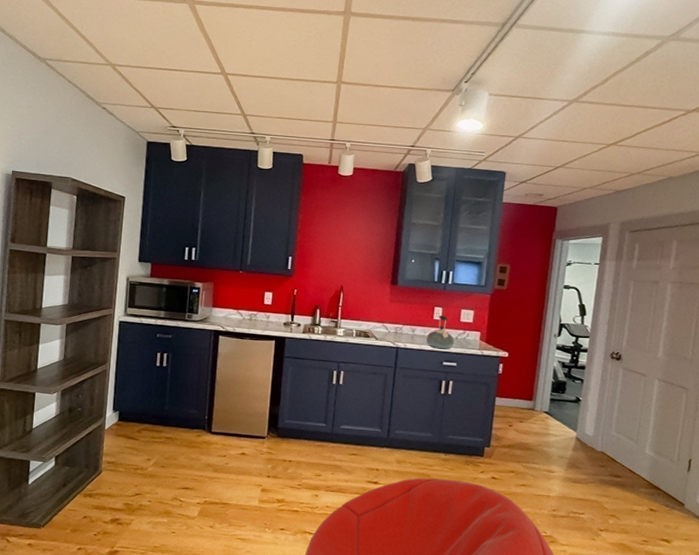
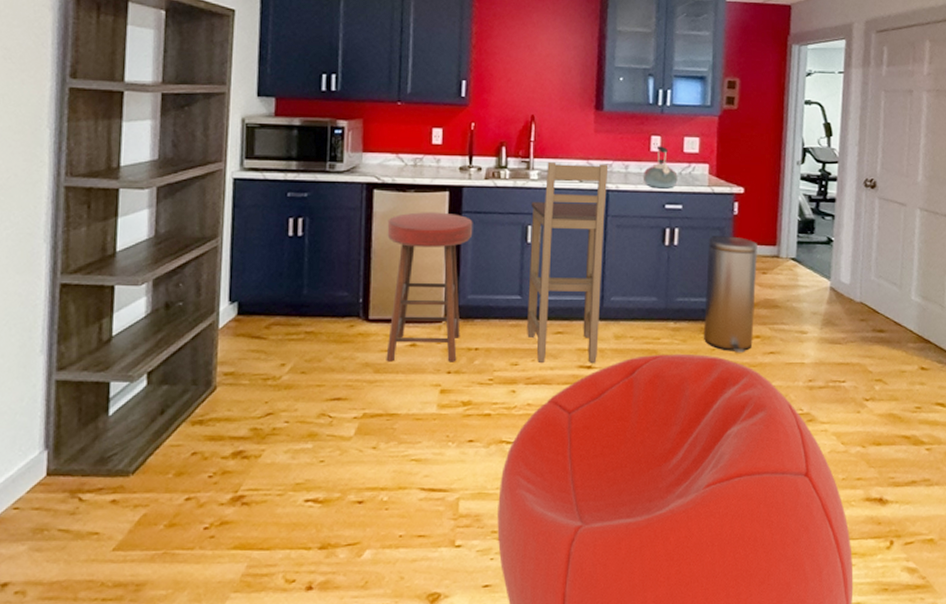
bar stool: none [222,354,292,469] -> present [386,212,473,362]
bar stool: none [329,322,399,480] -> present [527,161,609,363]
pedal bin: none [468,389,517,483] -> present [704,236,757,353]

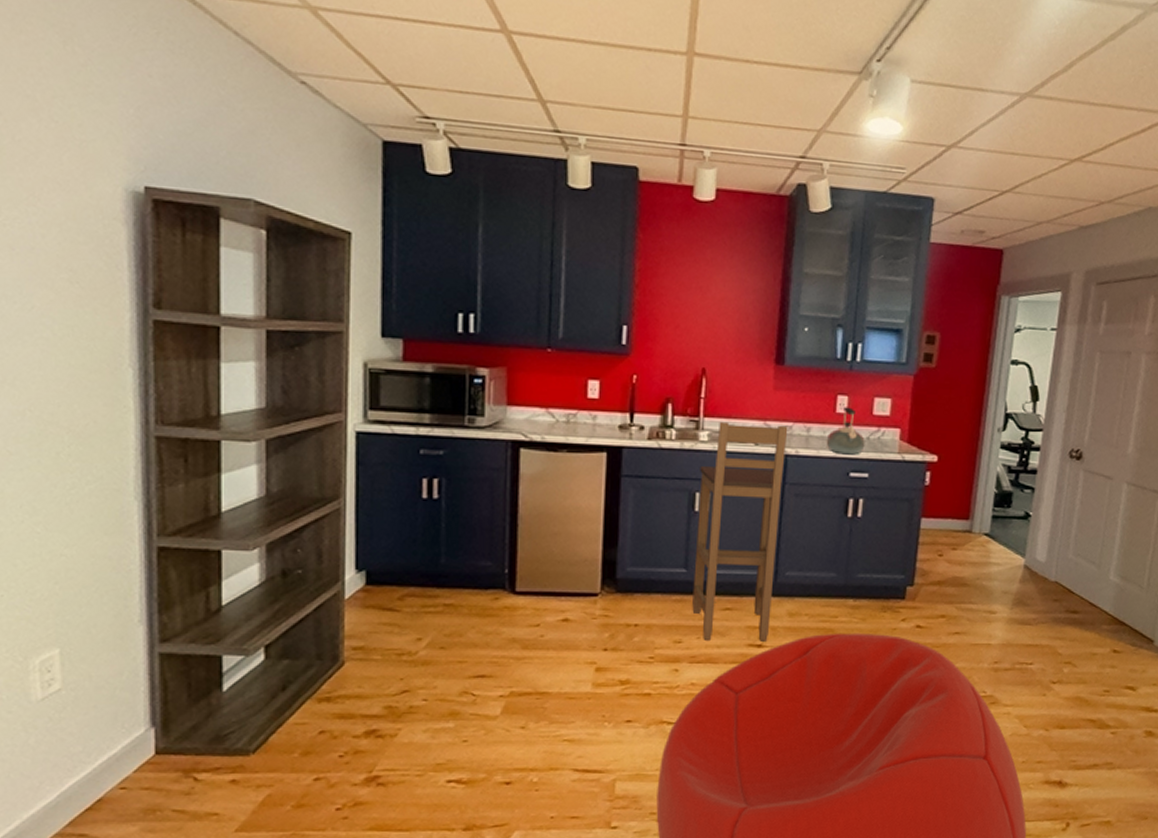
bar stool: present [386,212,473,362] -> none [535,474,634,639]
pedal bin: present [704,236,757,353] -> none [885,508,949,632]

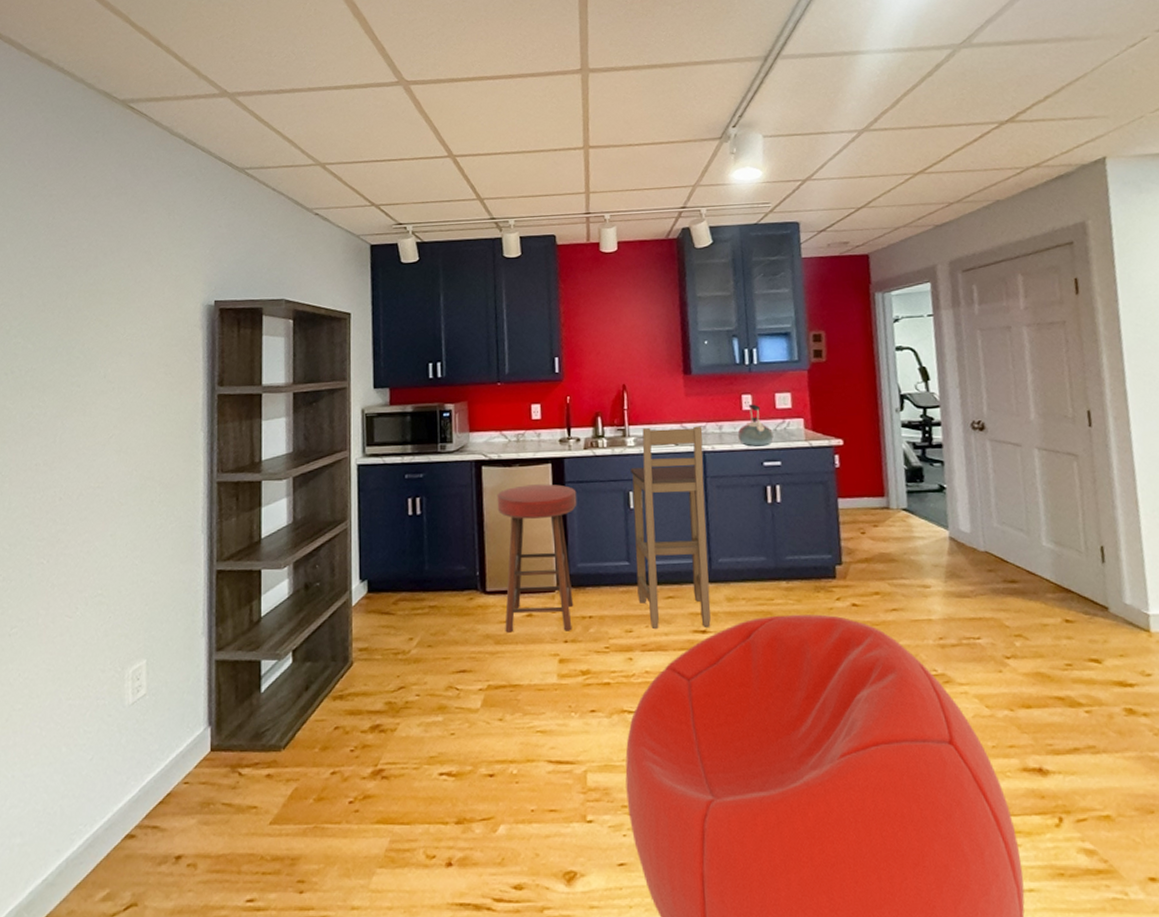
bar stool: none [535,474,634,639] -> present [497,484,577,633]

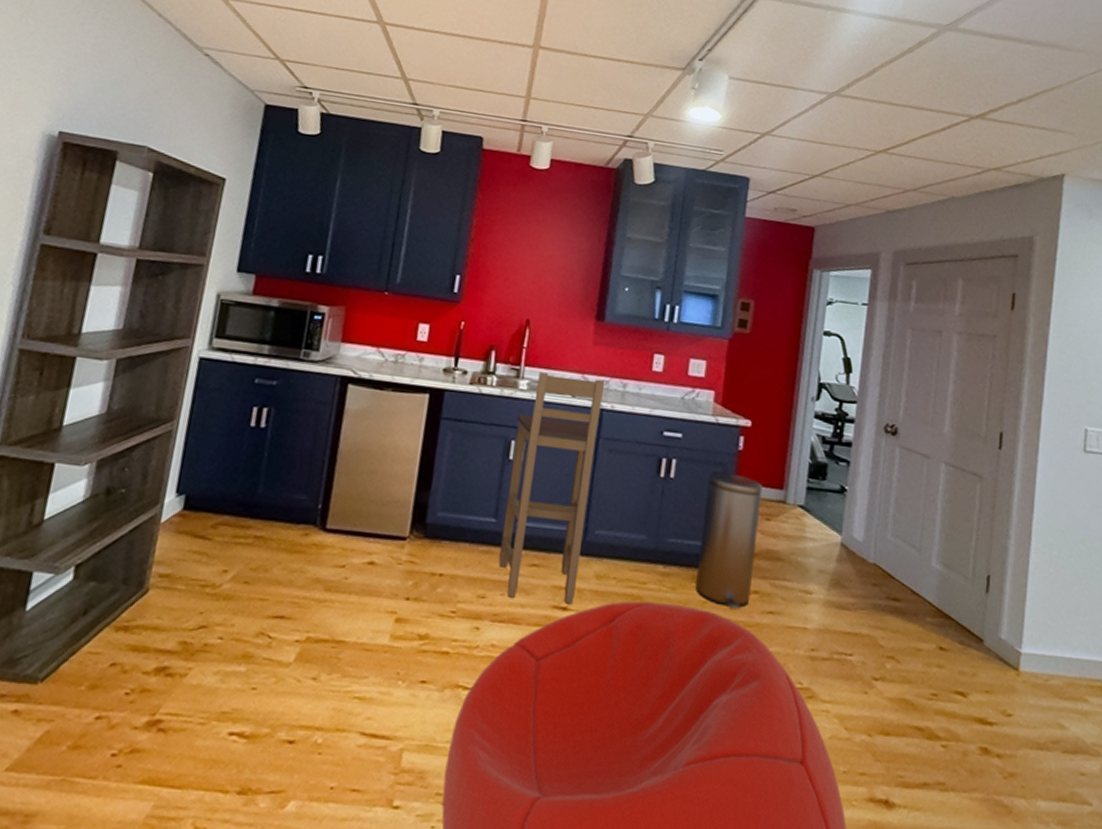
bar stool: present [497,484,577,633] -> none [339,413,452,588]
kettle: present [737,404,773,447] -> none [641,366,680,414]
pedal bin: none [812,489,873,611] -> present [696,471,762,609]

